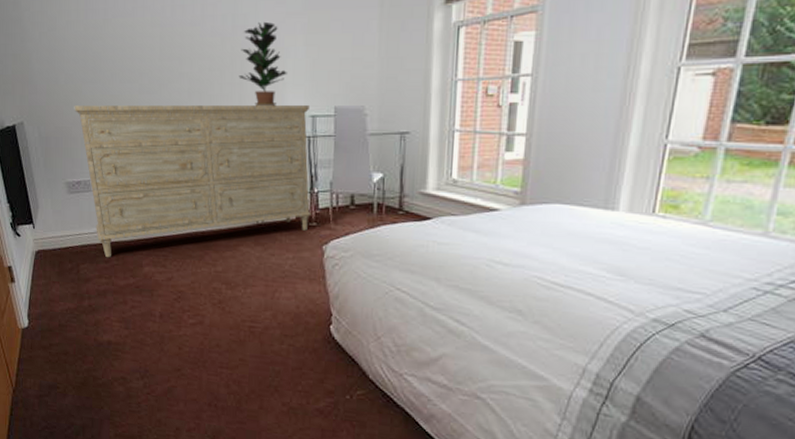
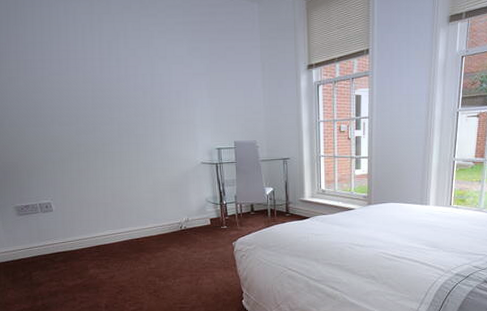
dresser: present [74,105,311,257] -> none [19,141,222,264]
potted plant: present [239,21,287,107] -> none [159,80,197,143]

